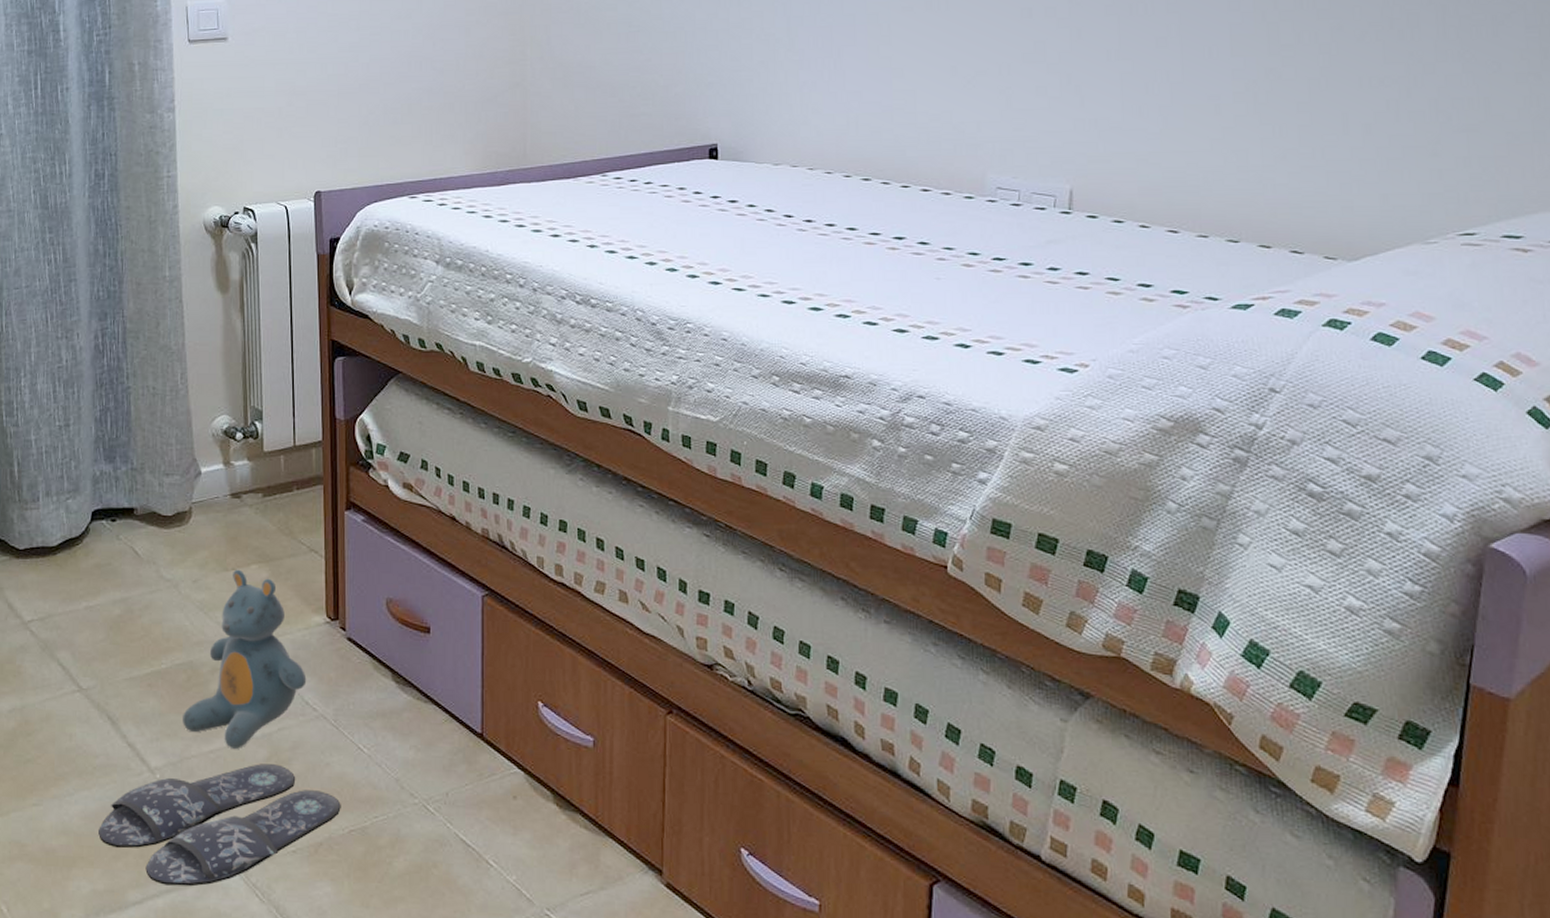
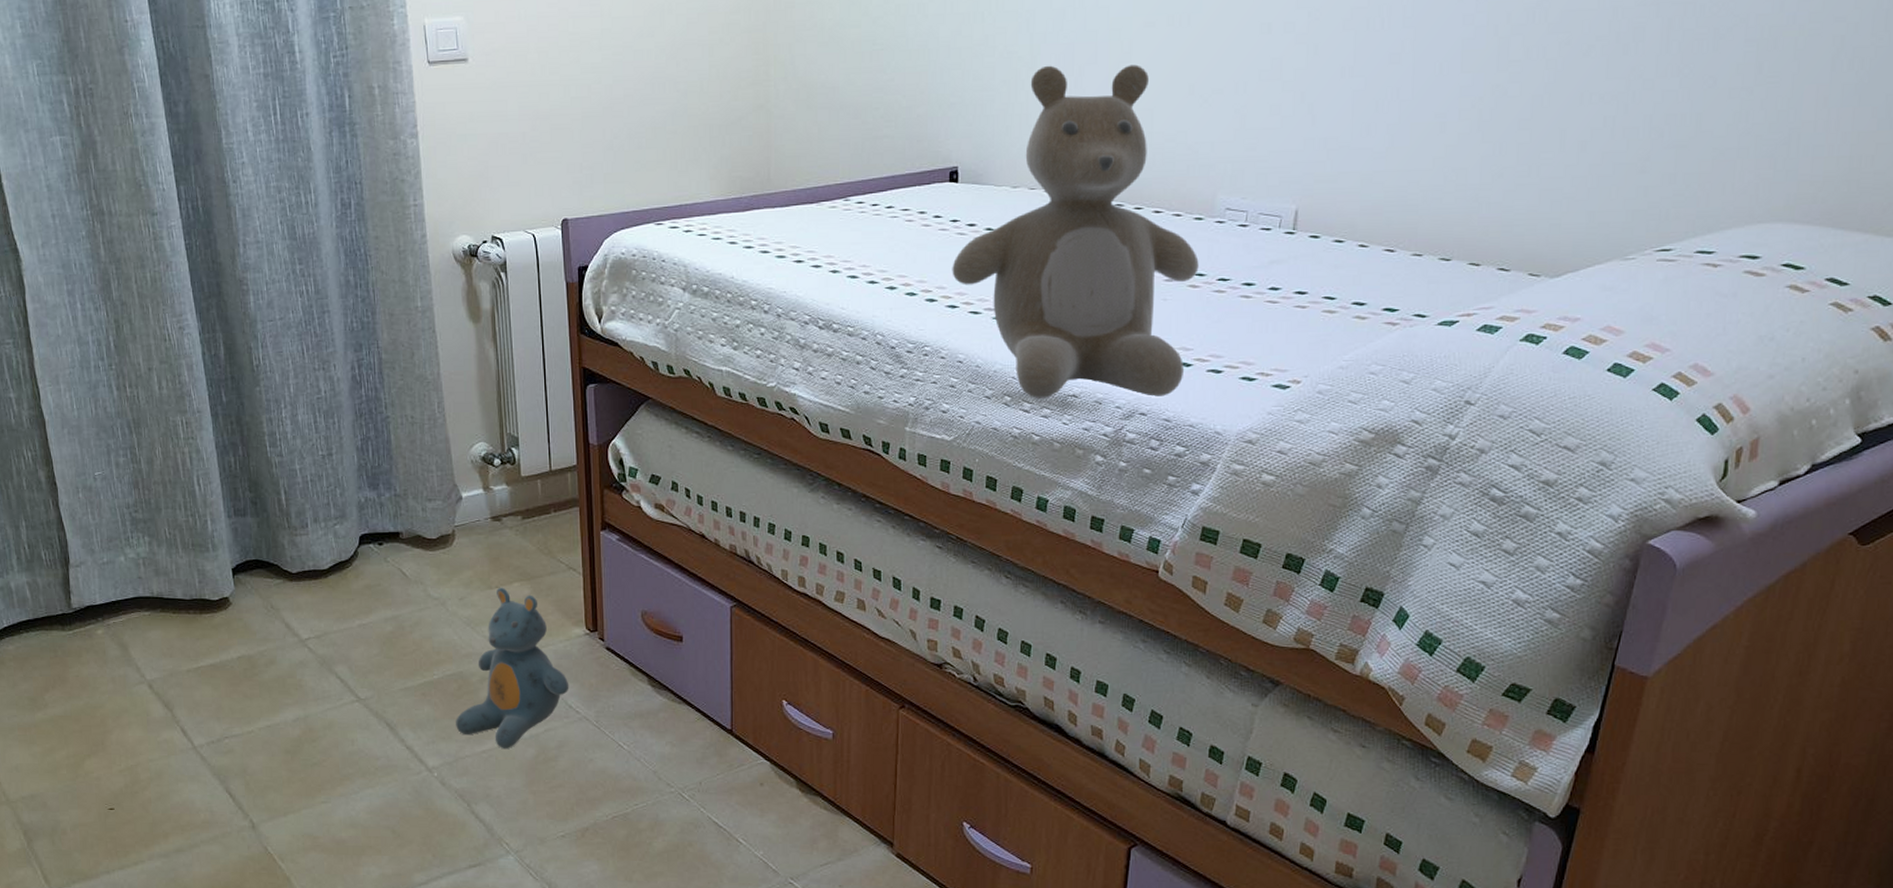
slippers: present [98,764,341,887] -> none [384,761,604,869]
teddy bear: none [713,47,972,379] -> present [952,64,1199,398]

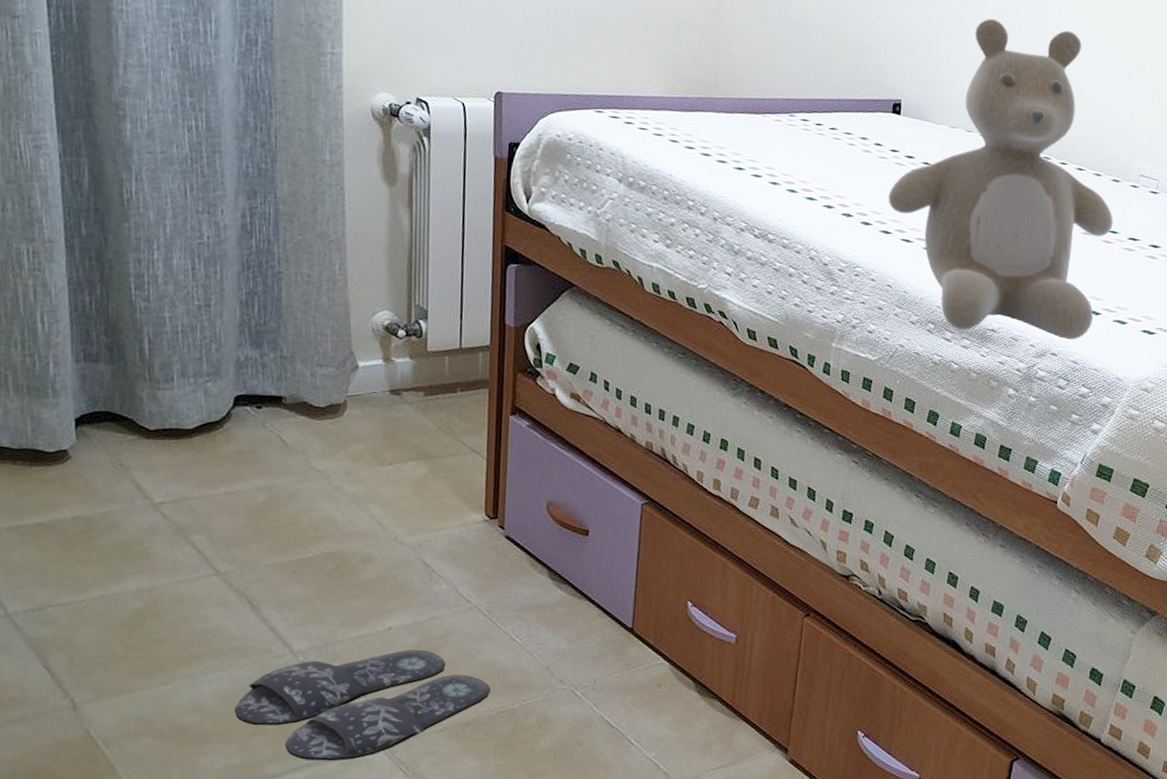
slippers: none [384,761,604,869] -> present [235,649,491,761]
stuffed animal: present [456,587,569,748] -> none [329,464,462,635]

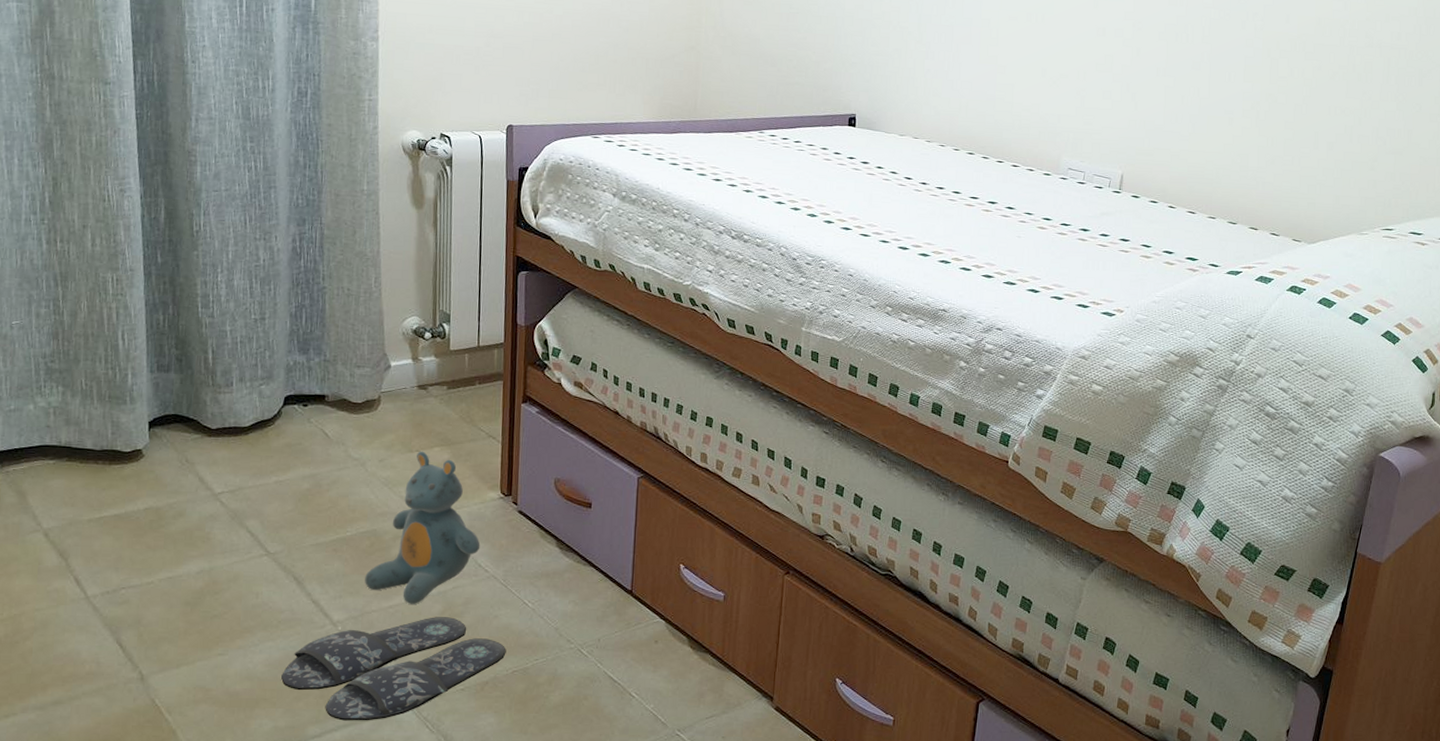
stuffed animal: none [329,464,462,635] -> present [365,451,481,604]
teddy bear: present [888,18,1114,340] -> none [847,41,1046,316]

